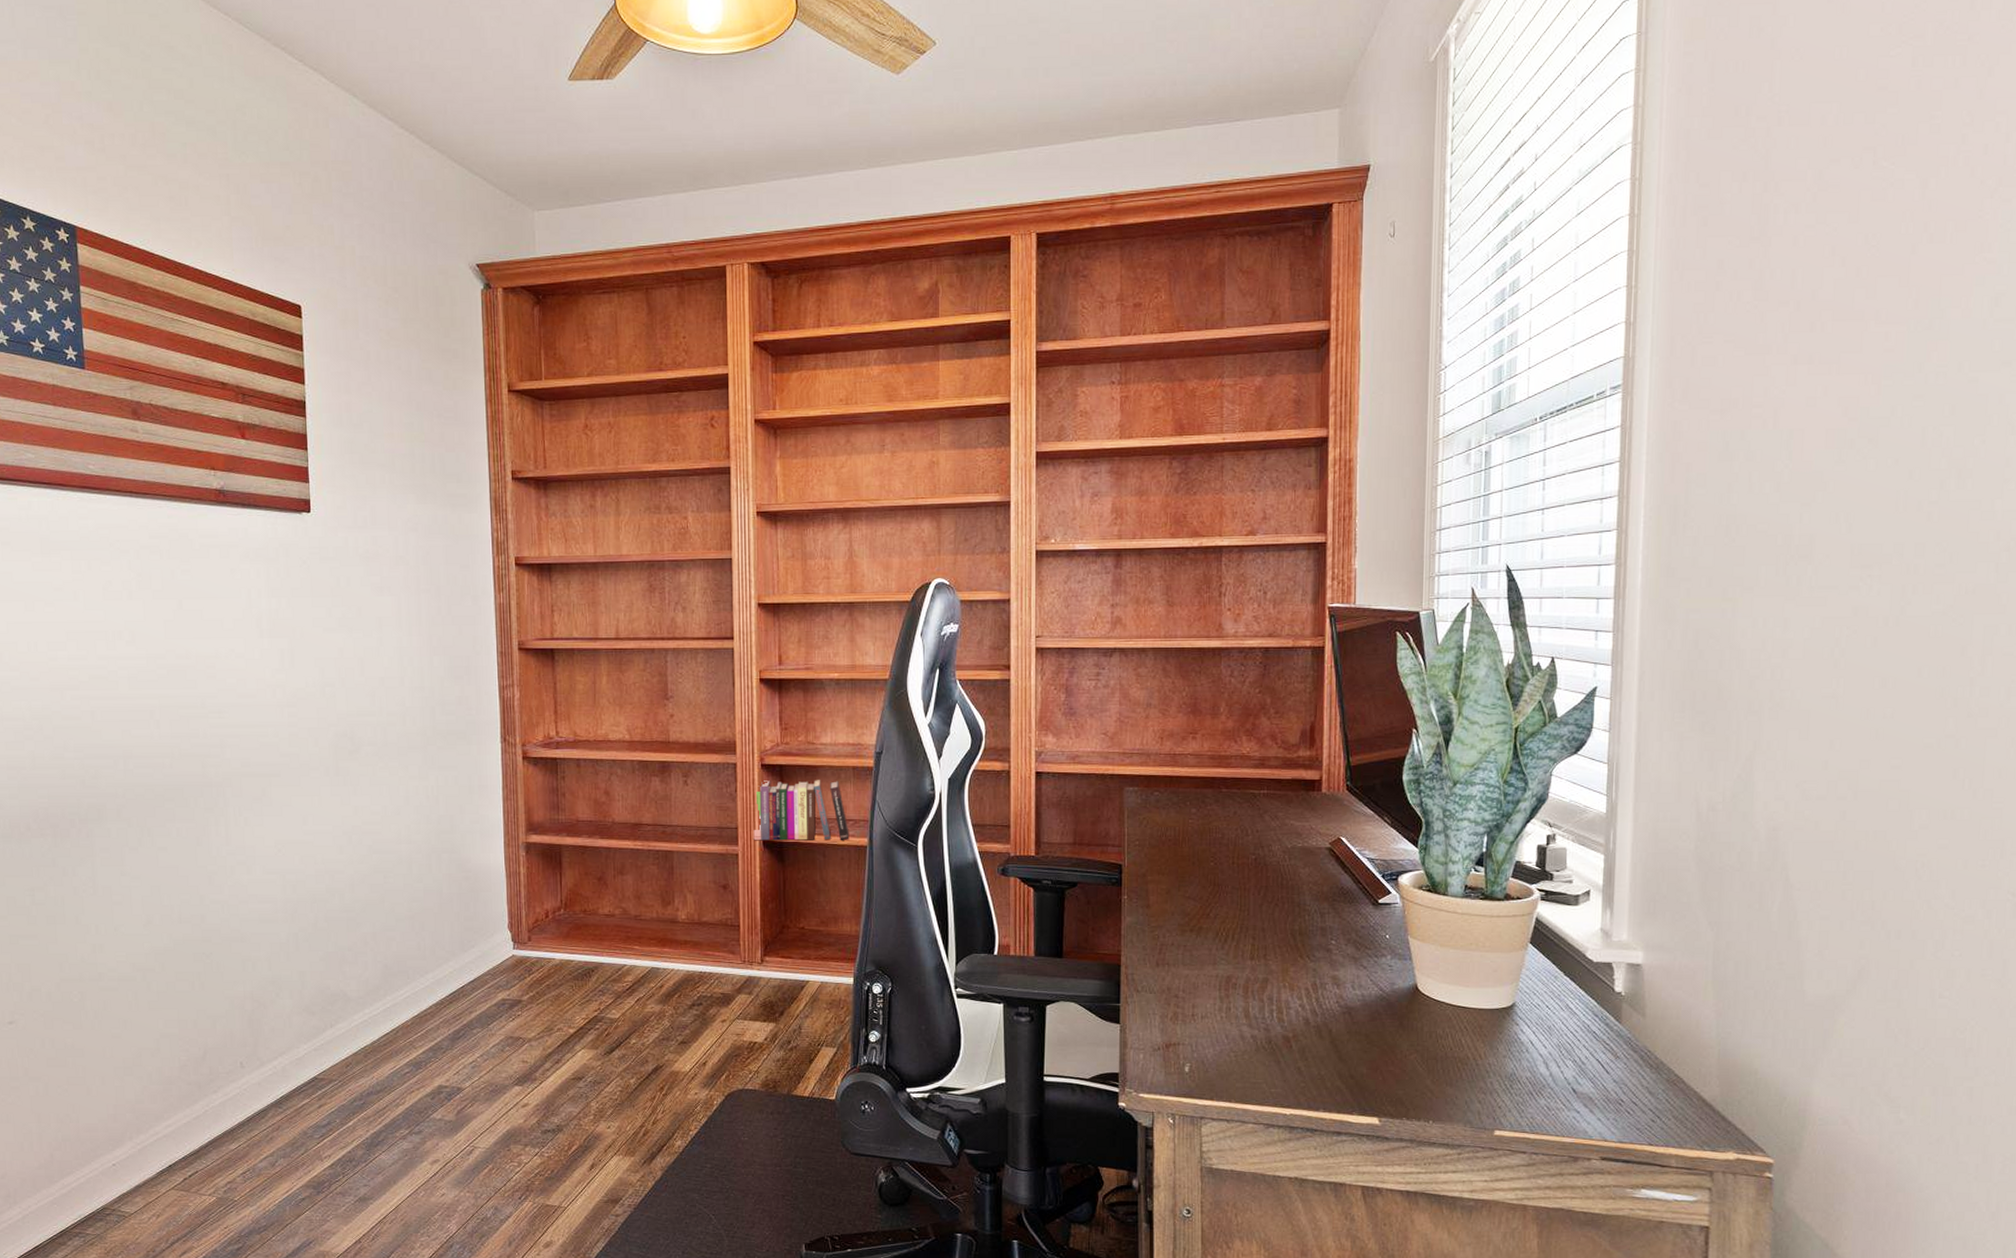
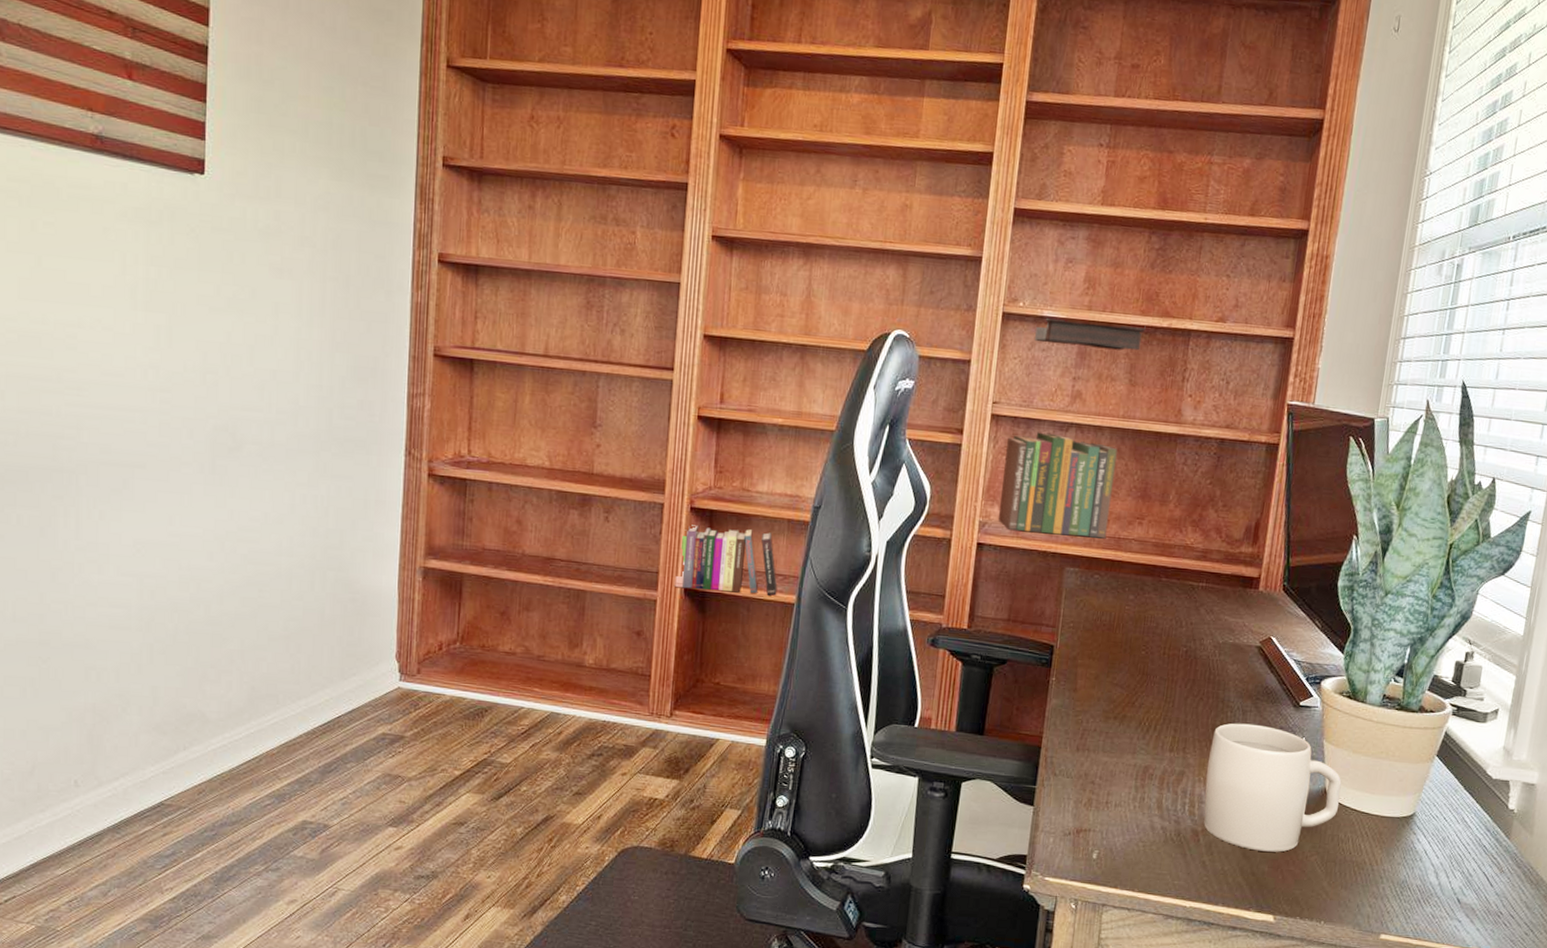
books: none [1053,660,1163,757] -> present [997,432,1117,539]
decorative box: none [1070,548,1177,575] -> present [1035,319,1146,351]
mug: none [1290,926,1433,1053] -> present [1204,723,1342,852]

